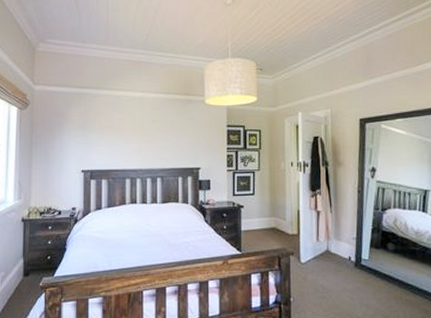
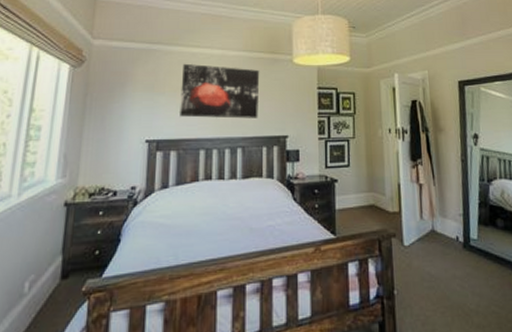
wall art: none [108,105,176,153] -> present [180,63,260,119]

